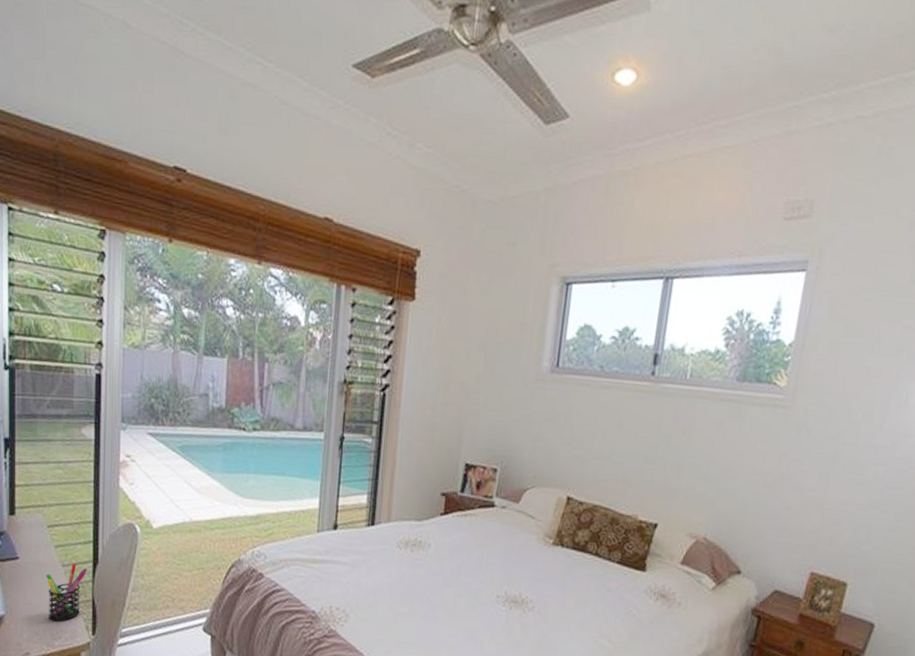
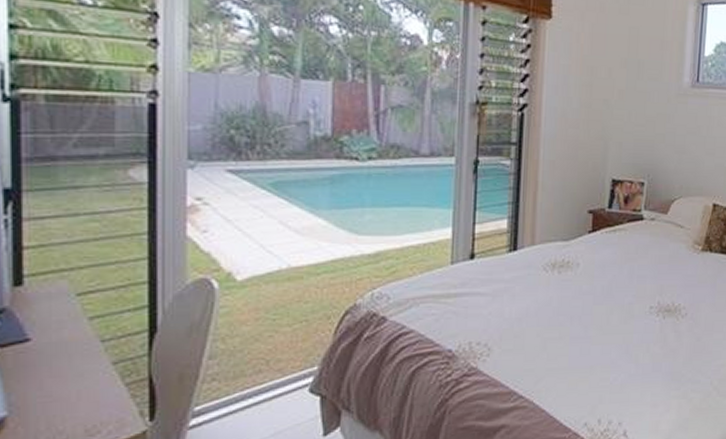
pen holder: present [45,564,88,622] -> none [74,337,142,413]

